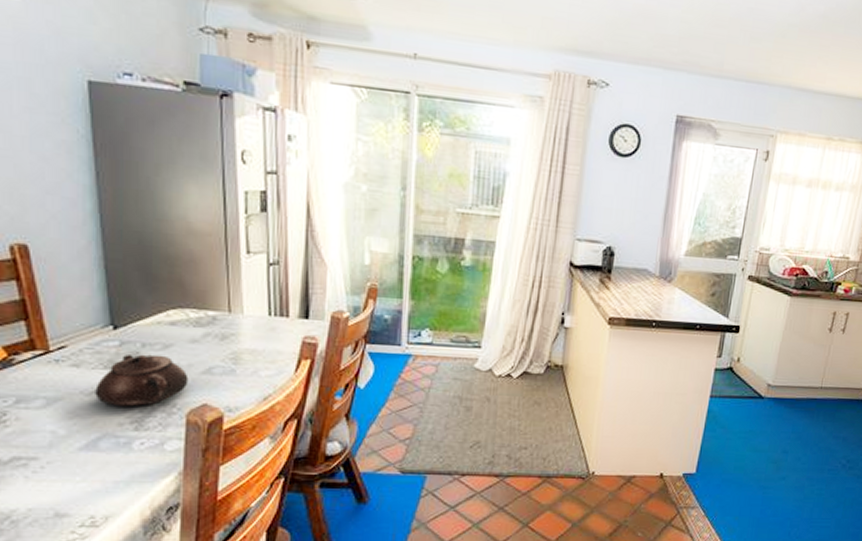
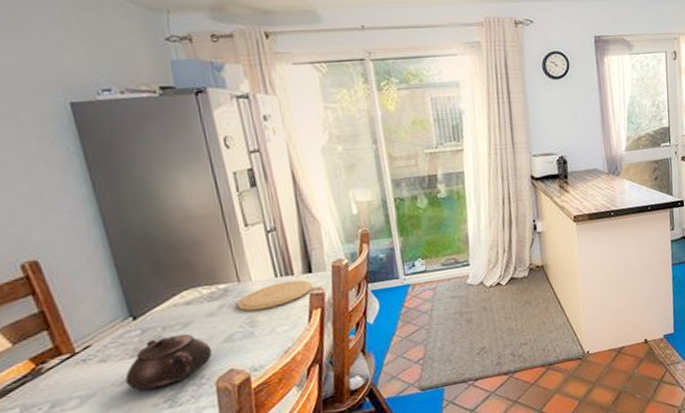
plate: none [223,322,308,349] -> present [237,279,313,312]

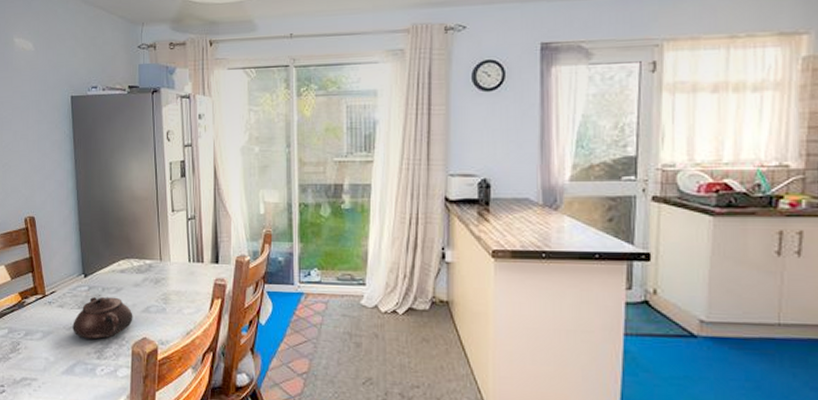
plate: present [237,279,313,312] -> none [157,267,218,290]

